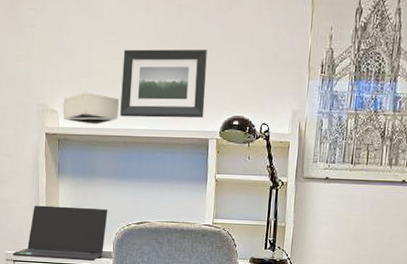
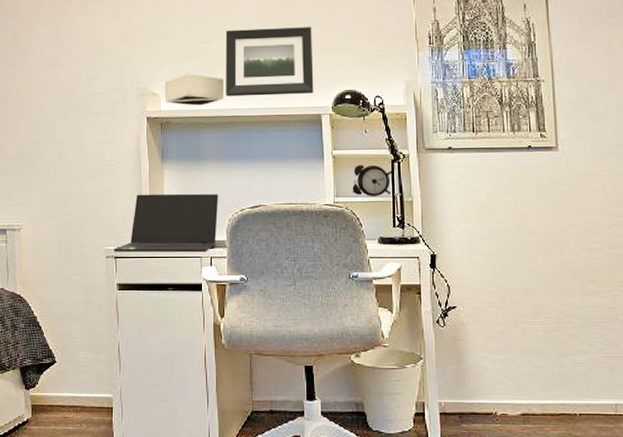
alarm clock: none [230,189,270,221] -> present [352,165,393,197]

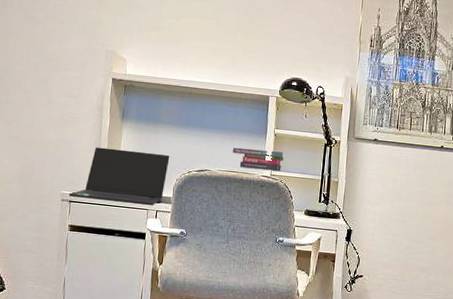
decorative box: present [164,73,225,106] -> none [130,43,187,75]
picture frame: present [225,27,314,97] -> none [186,9,270,77]
books: none [288,175,346,198] -> present [233,147,284,172]
alarm clock: present [352,165,393,197] -> none [288,145,325,175]

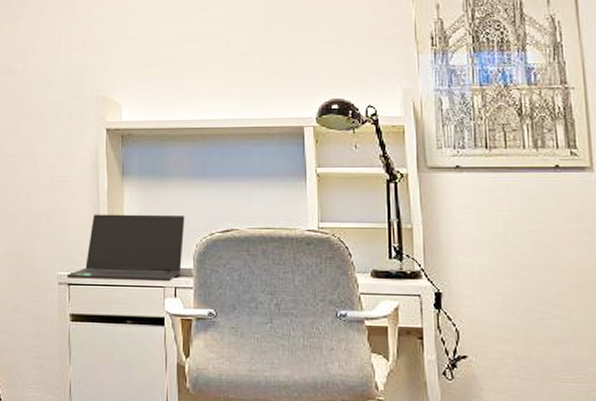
books: present [233,147,284,172] -> none [265,196,332,223]

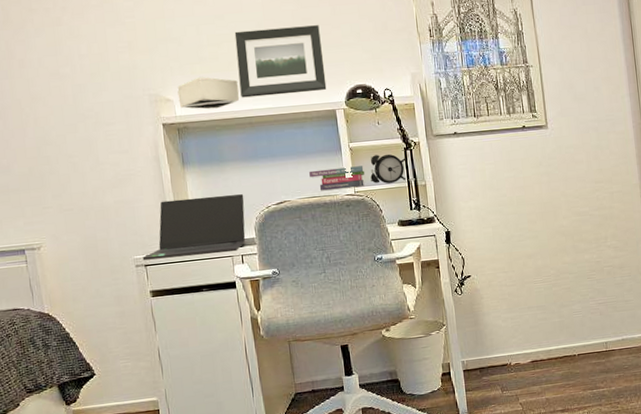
decorative box: none [126,79,193,116] -> present [177,76,240,110]
picture frame: none [194,28,295,106] -> present [234,25,327,98]
books: none [265,196,332,223] -> present [309,166,364,191]
alarm clock: none [340,185,388,223] -> present [370,154,406,184]

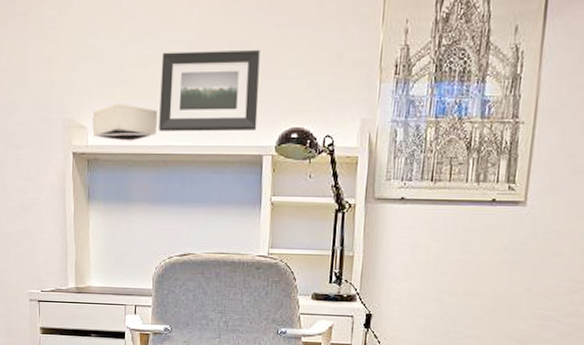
laptop: present [142,194,246,260] -> none [37,236,146,301]
books: present [309,166,364,191] -> none [220,223,284,249]
alarm clock: present [370,154,406,184] -> none [289,214,336,250]

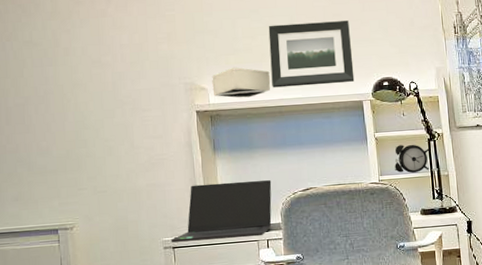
laptop: none [37,236,146,301] -> present [171,180,272,243]
alarm clock: none [289,214,336,250] -> present [394,144,430,174]

